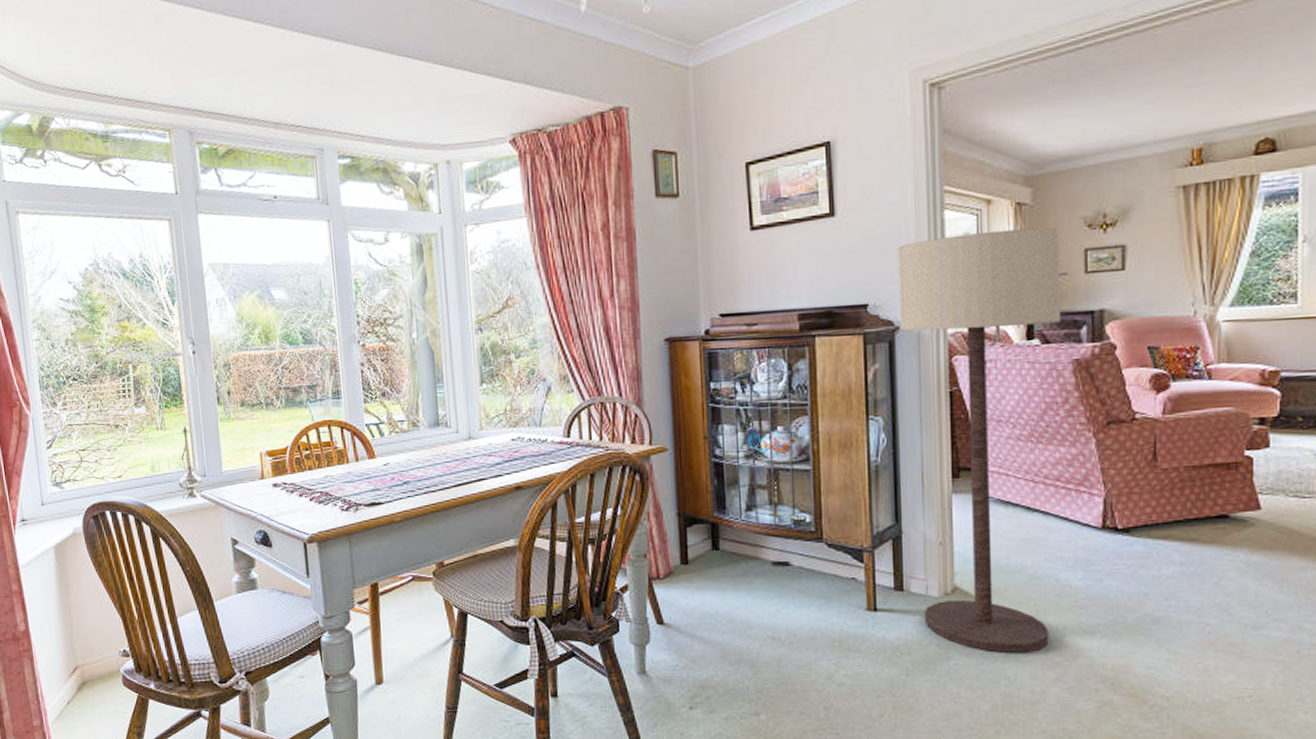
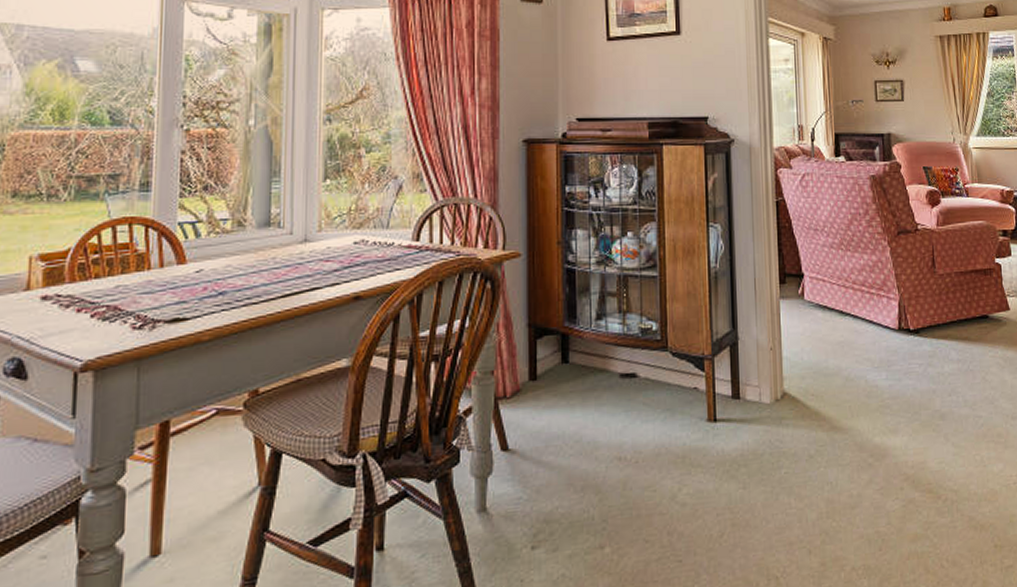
floor lamp: present [897,227,1060,653] -> none [732,59,862,458]

